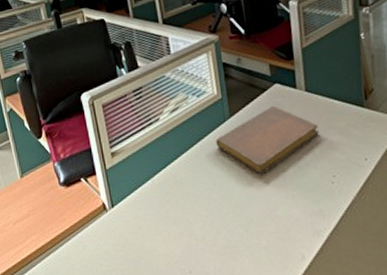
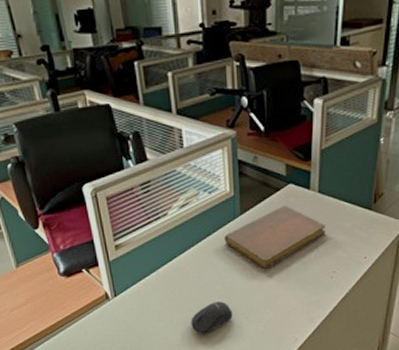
computer mouse: none [188,212,232,250] -> present [191,302,233,334]

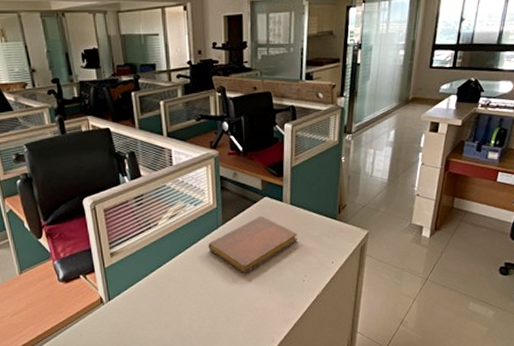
computer mouse: present [191,302,233,334] -> none [178,304,216,336]

